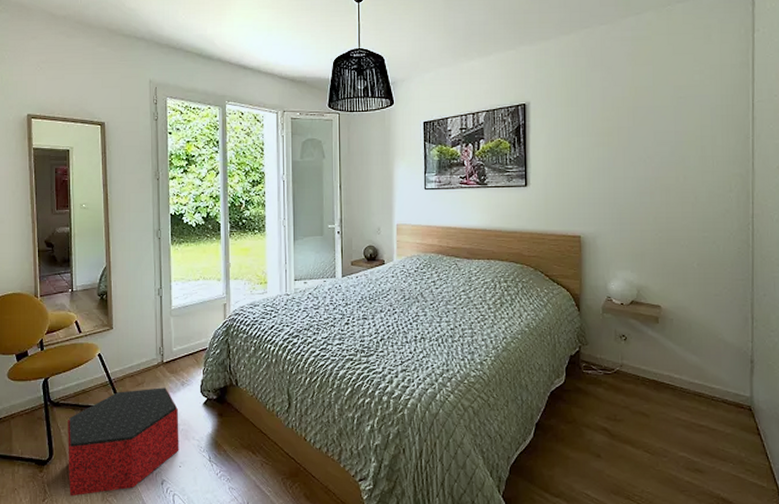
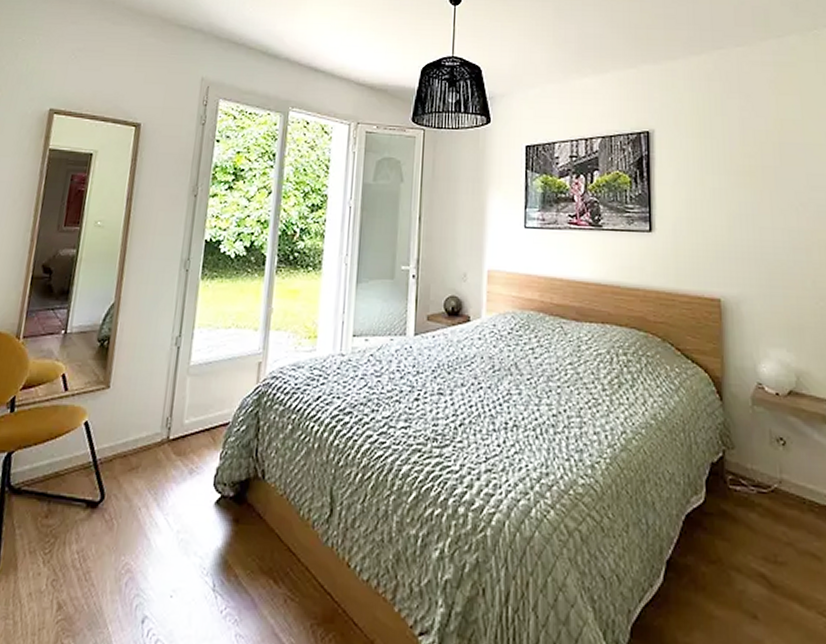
ottoman: present [68,387,179,497] -> none [10,475,180,635]

